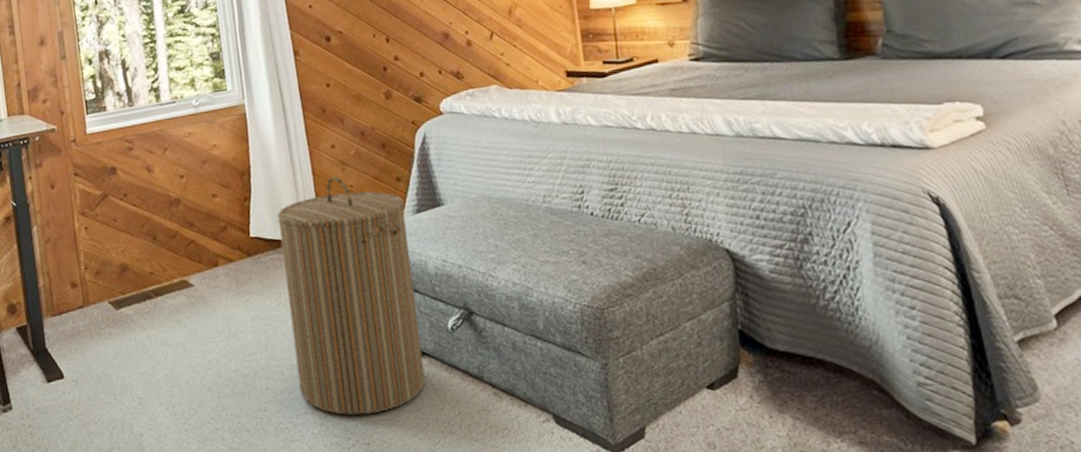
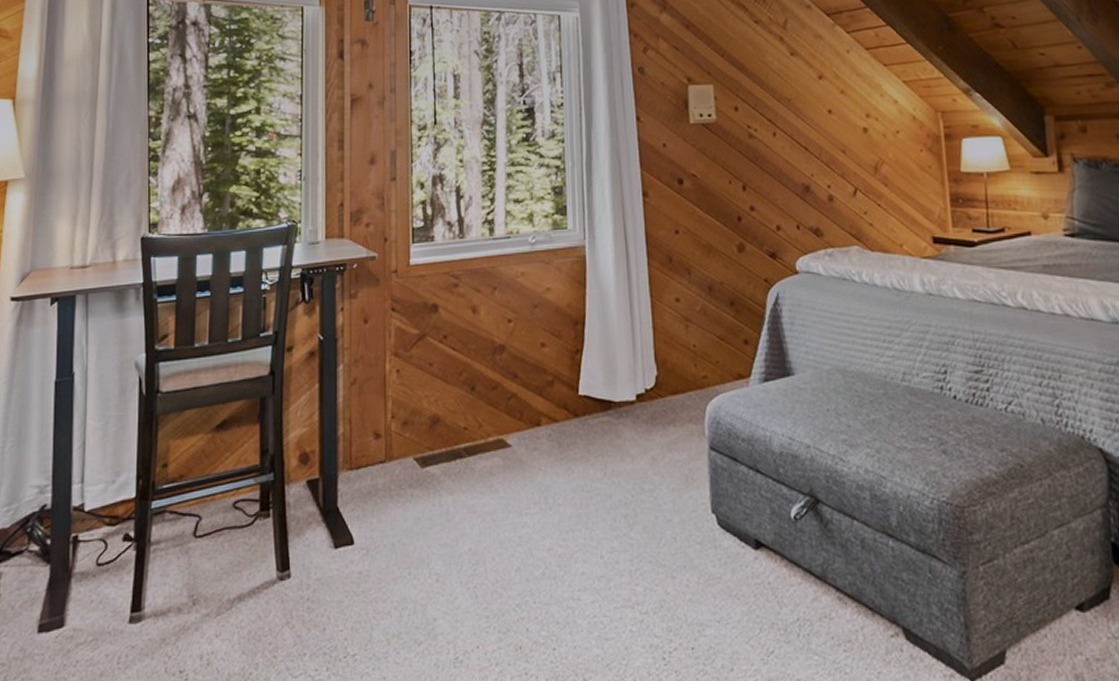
laundry hamper: present [277,176,426,416] -> none [610,333,762,613]

